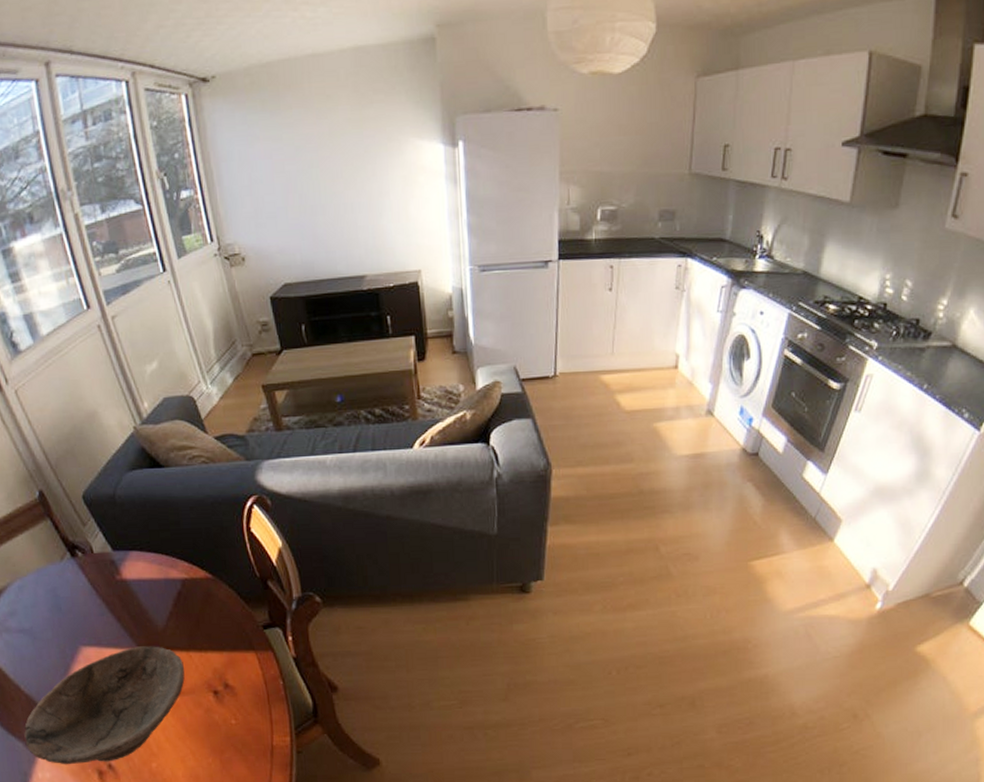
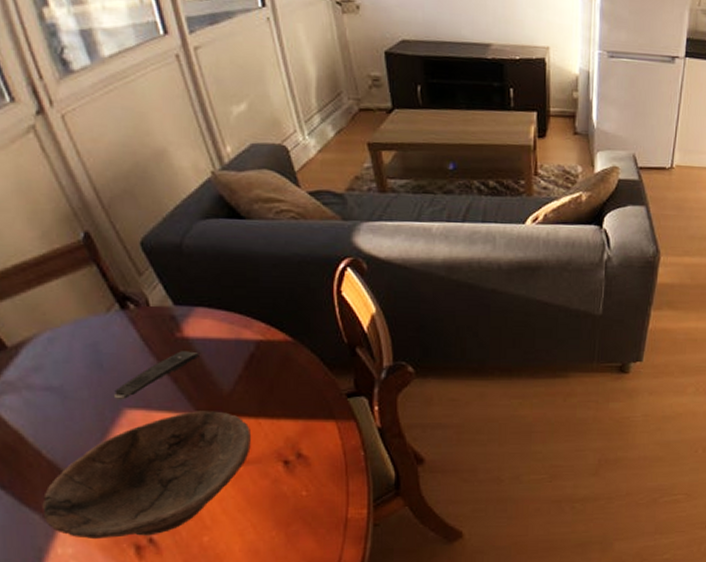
remote control: none [71,592,136,639] -> present [113,351,199,400]

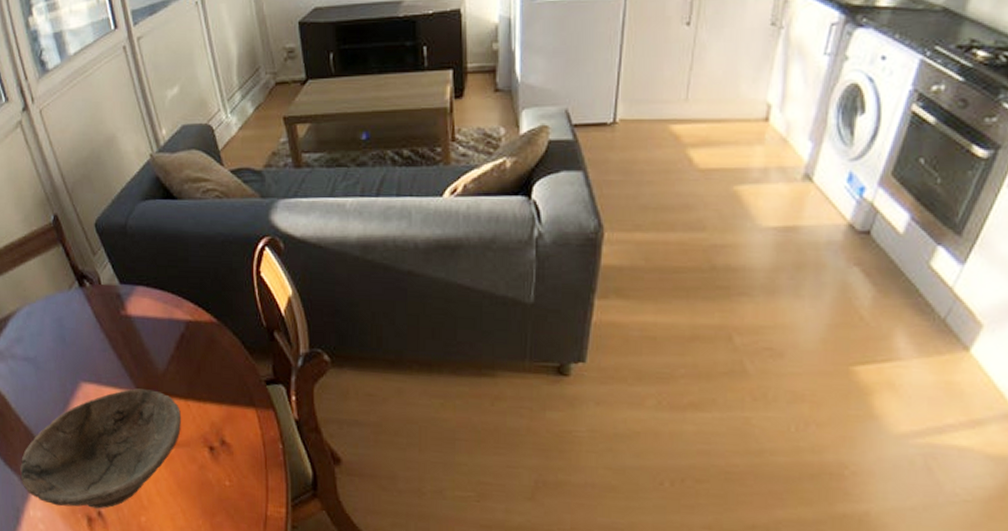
remote control: present [113,351,199,400] -> none [73,328,139,374]

